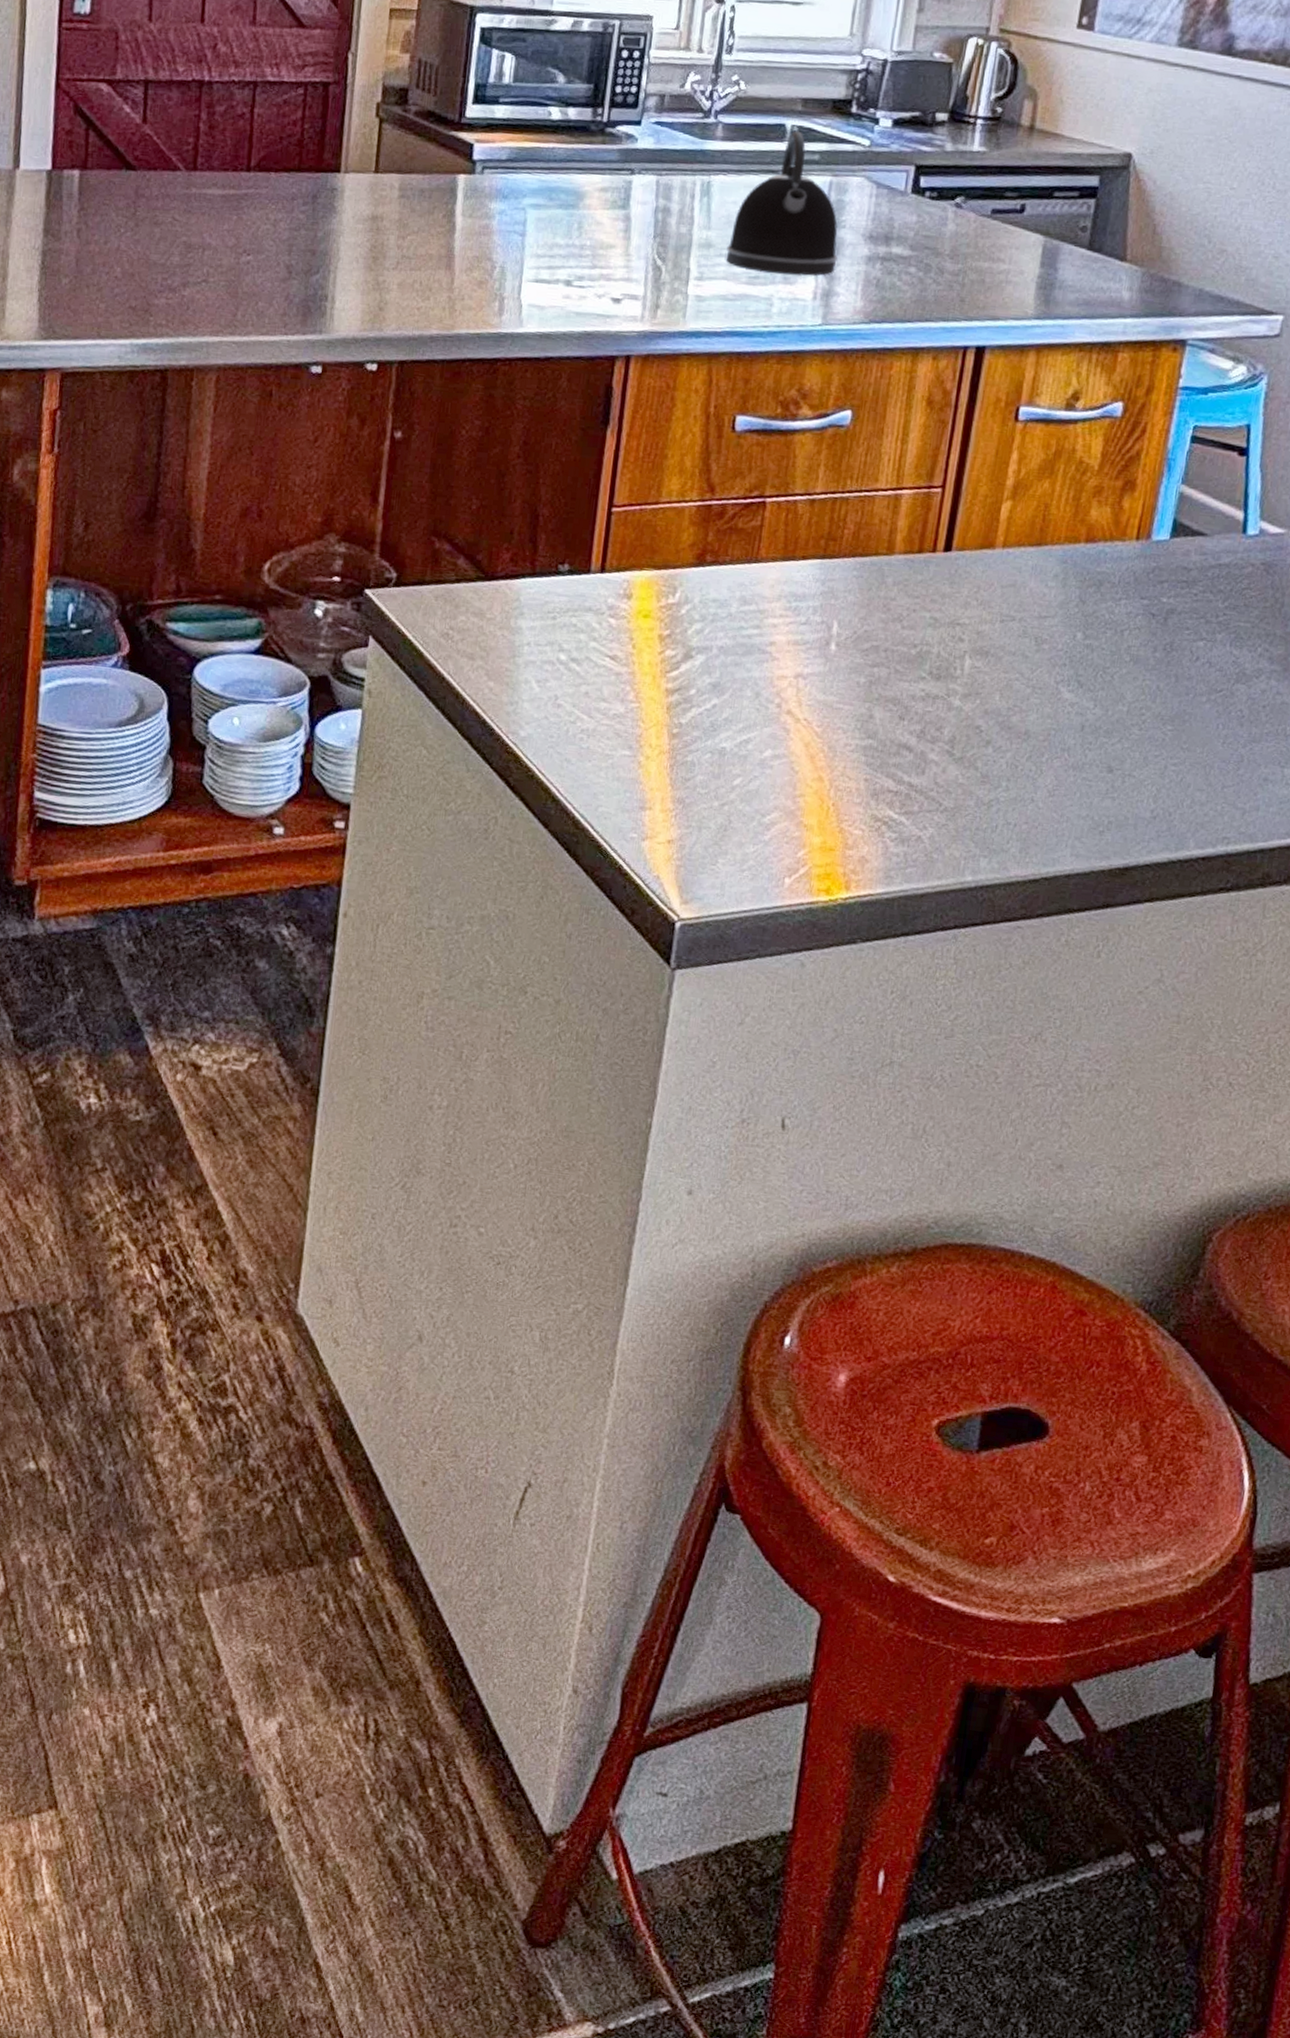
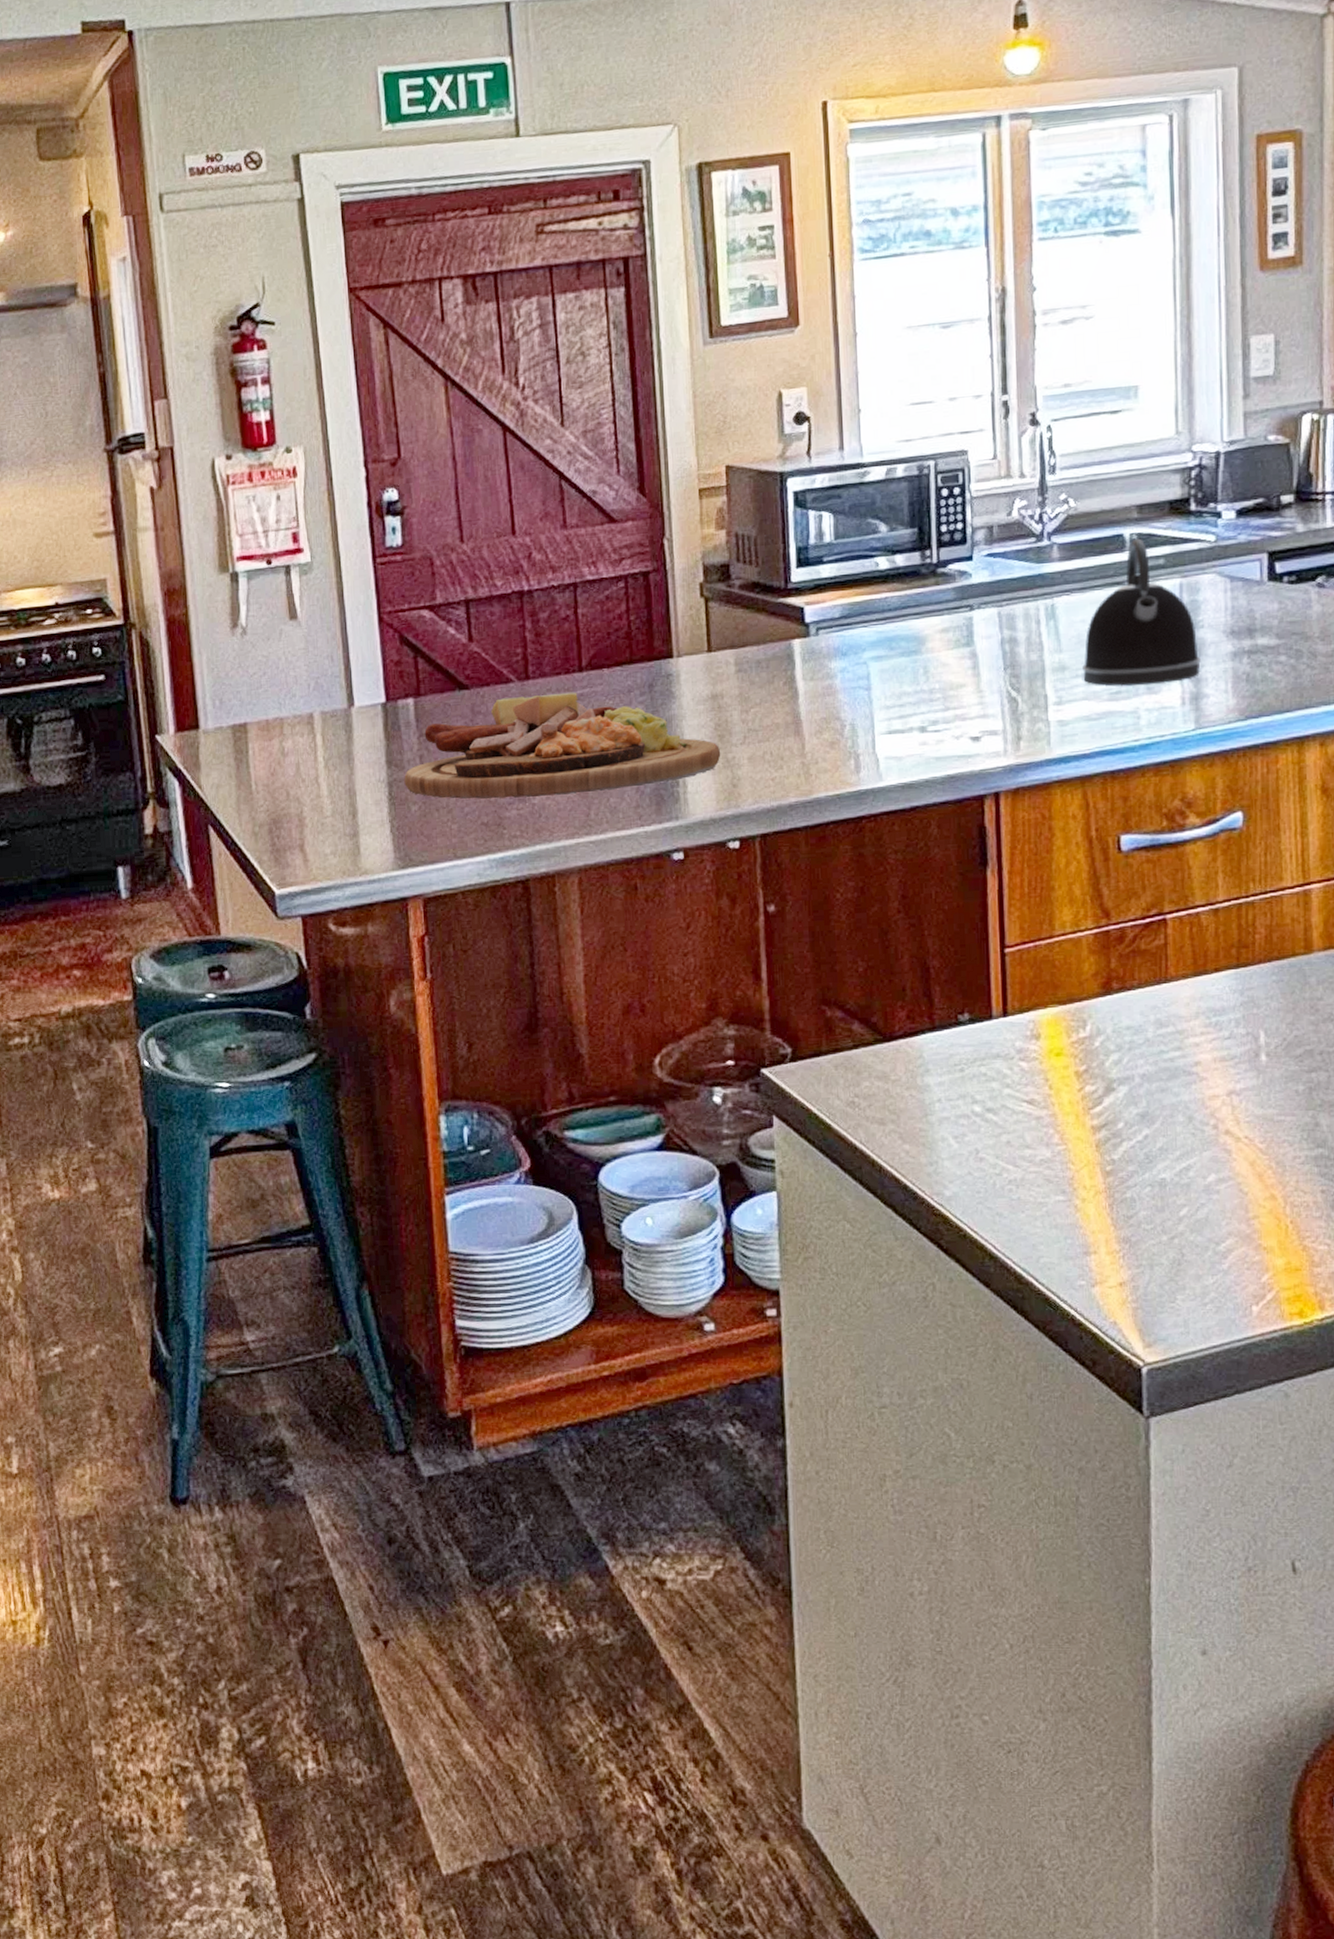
food platter: none [58,185,373,295] -> present [404,692,721,800]

